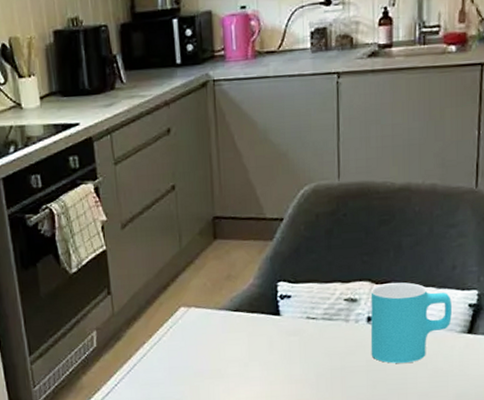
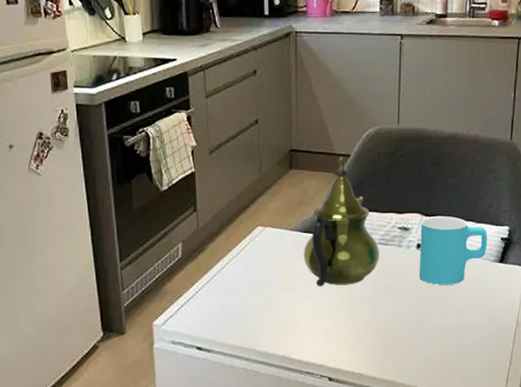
teapot: none [234,220,324,372] -> present [304,156,380,286]

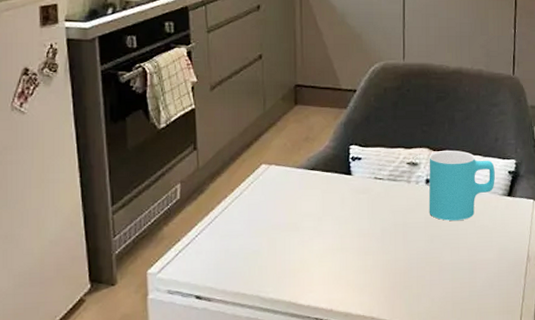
teapot: present [304,156,380,286] -> none [310,91,389,226]

